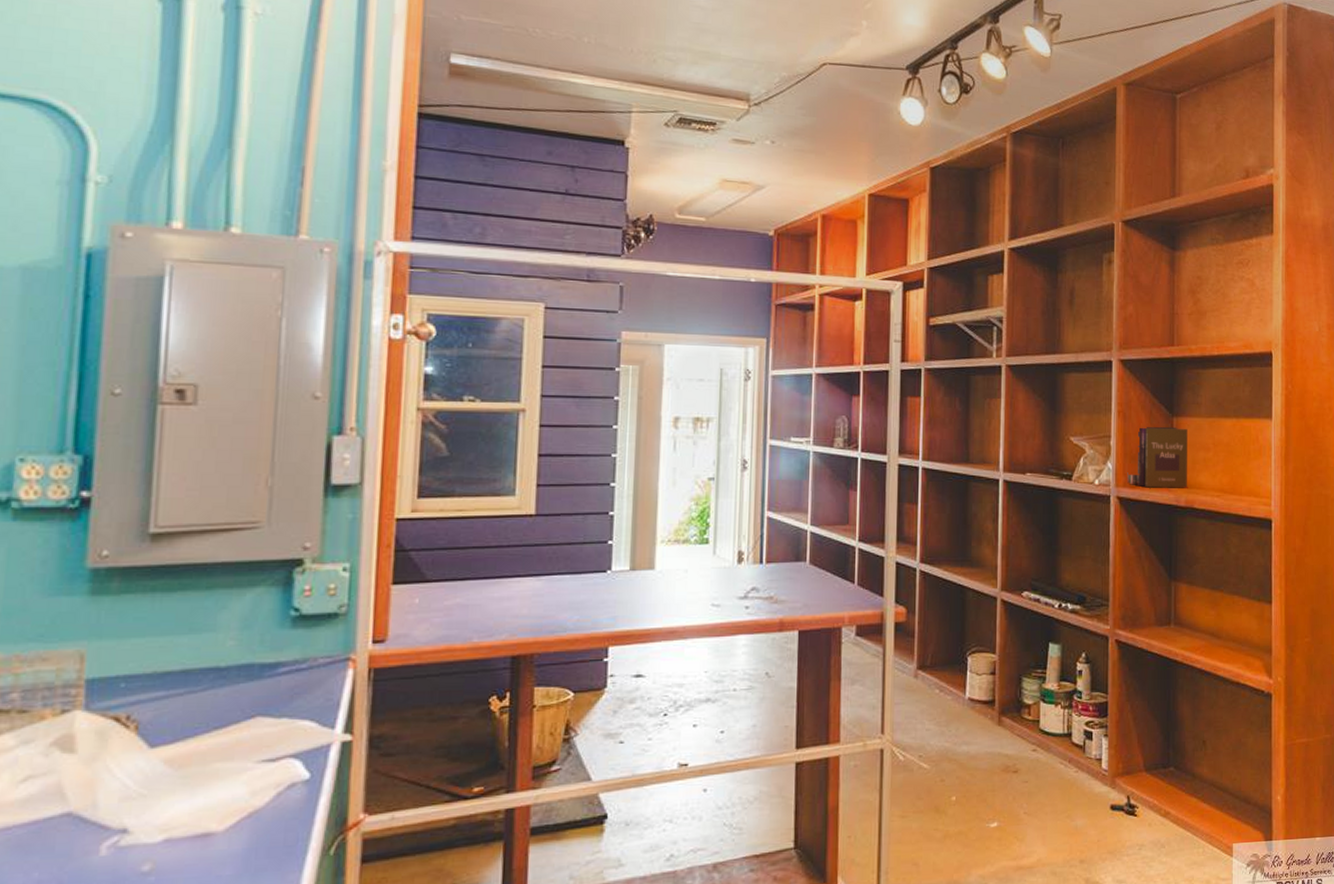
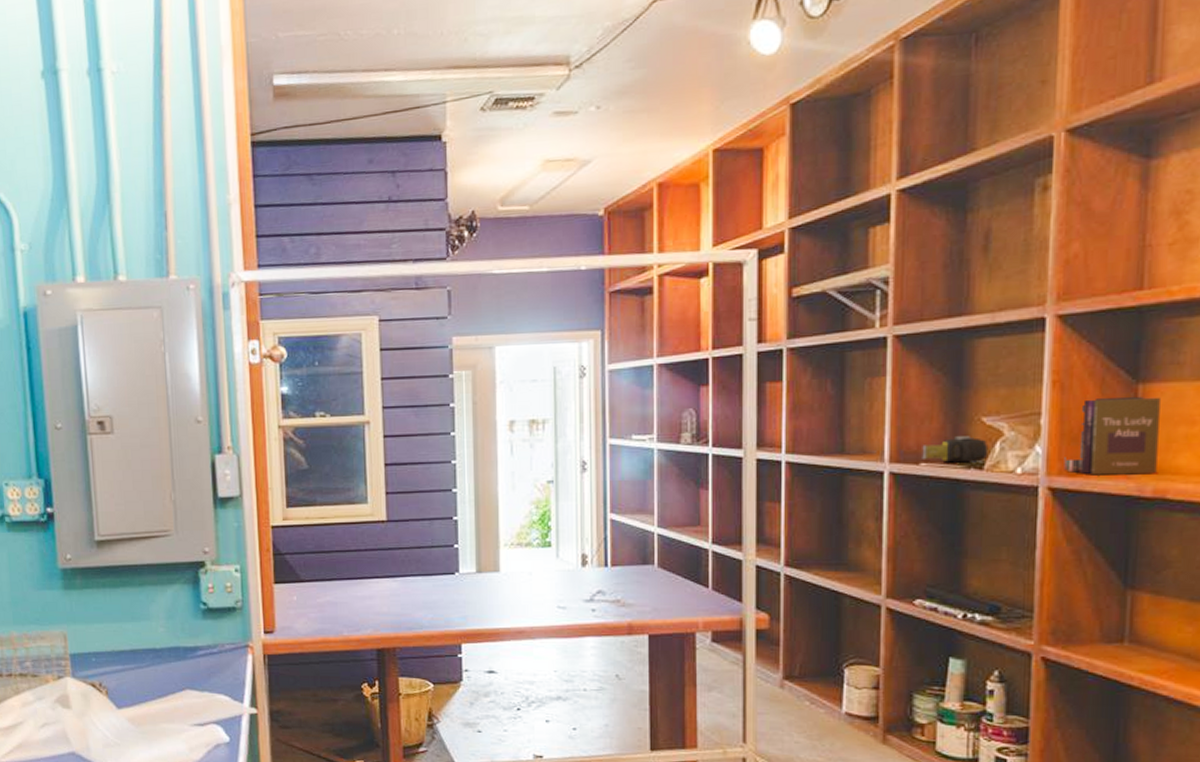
tape measure: none [1027,452,1076,474] -> present [922,436,989,463]

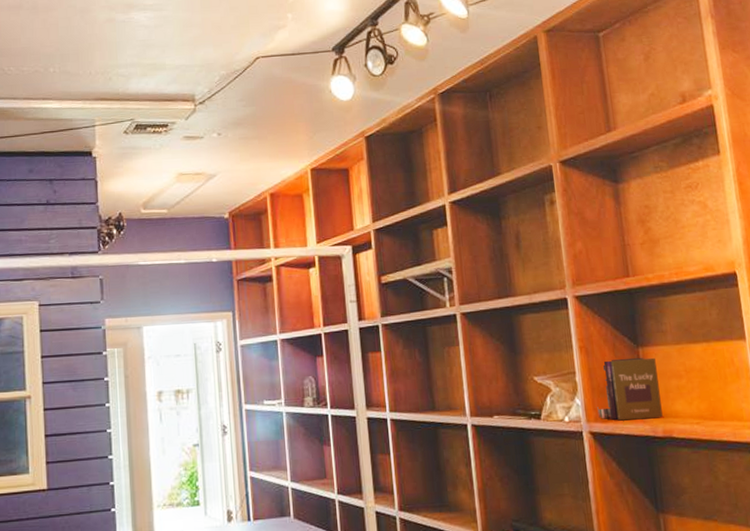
tape measure: present [922,436,989,463] -> none [493,392,543,415]

